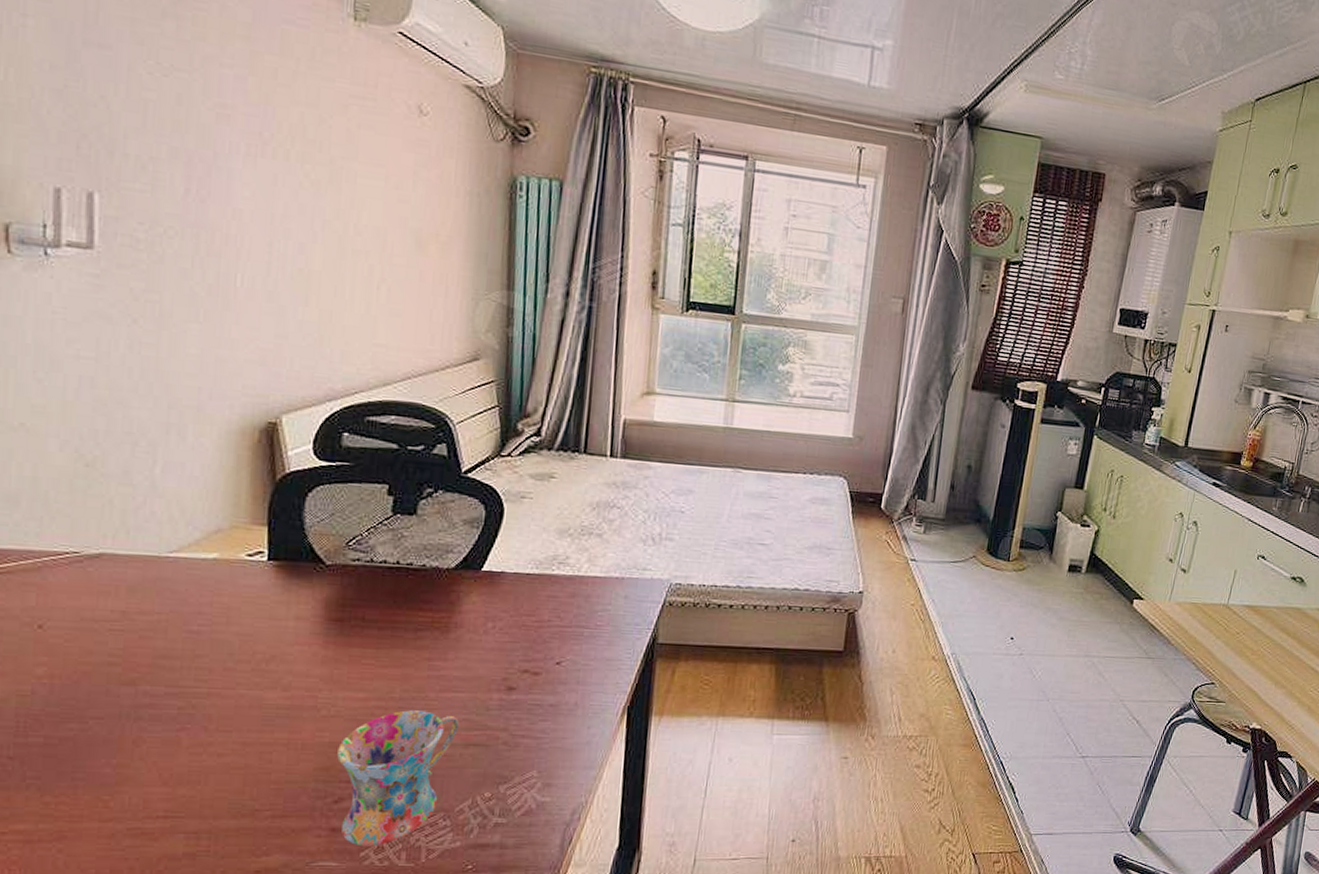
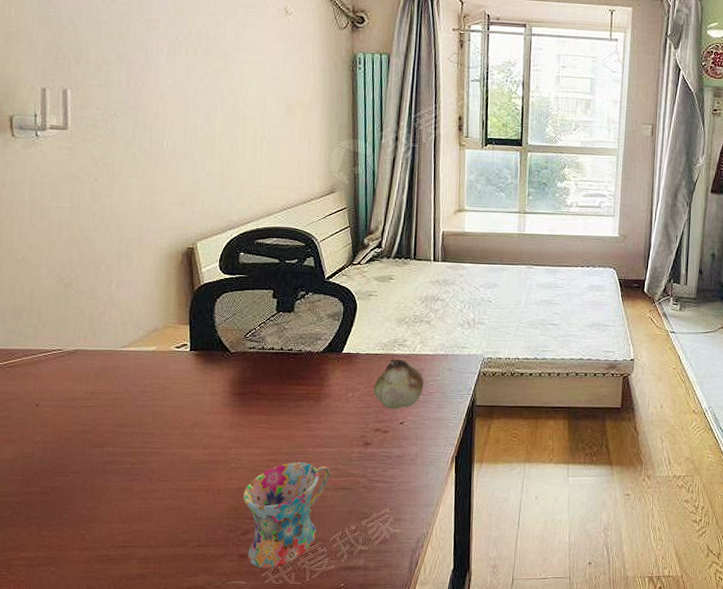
fruit: none [522,579,591,646] -> present [373,358,424,410]

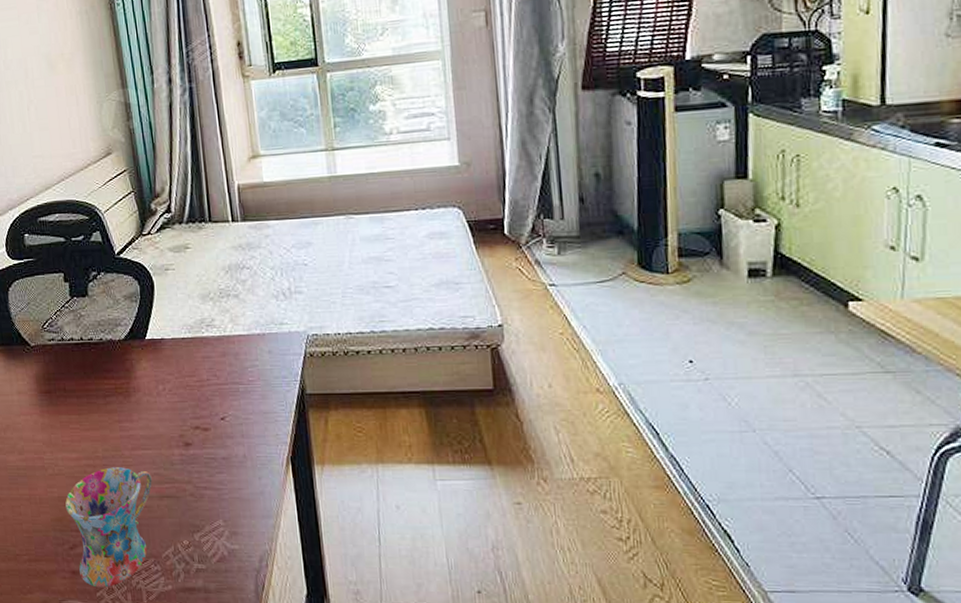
fruit: present [373,358,424,410] -> none [185,341,242,403]

